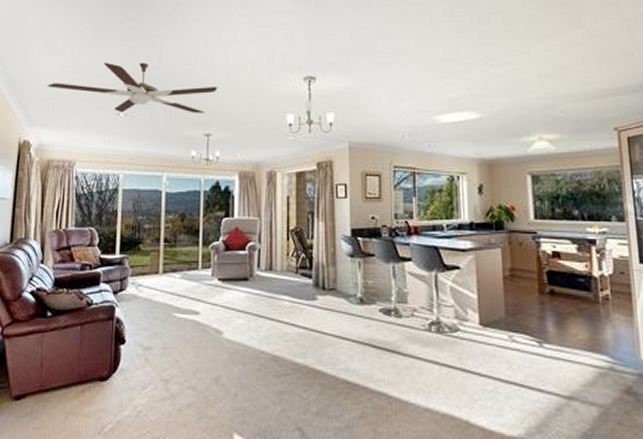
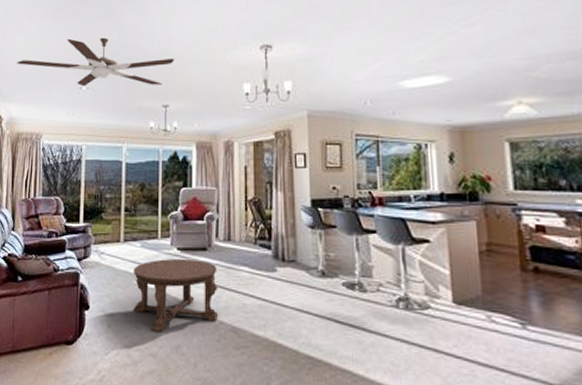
coffee table: none [171,289,260,363] -> present [133,258,219,332]

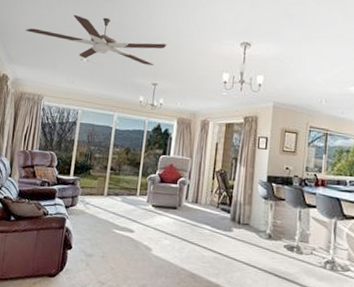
coffee table: present [133,258,219,332] -> none [109,213,184,273]

